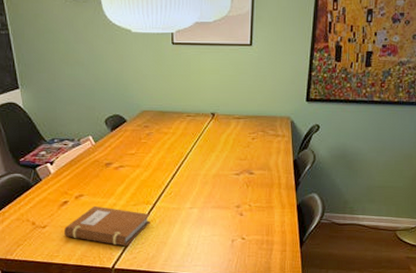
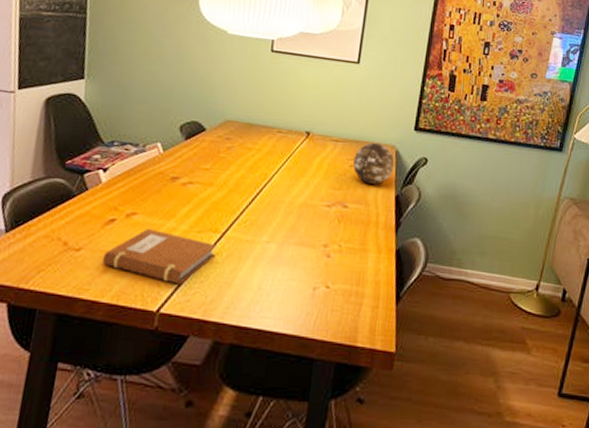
decorative orb: none [255,116,291,152] -> present [353,142,395,185]

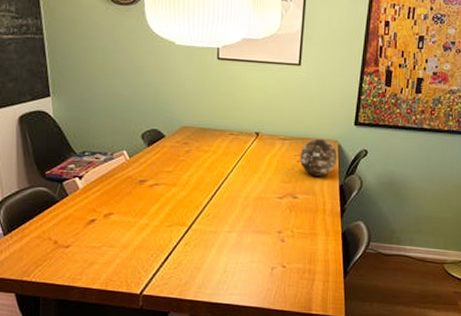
notebook: present [103,228,216,285] -> none [89,225,185,271]

